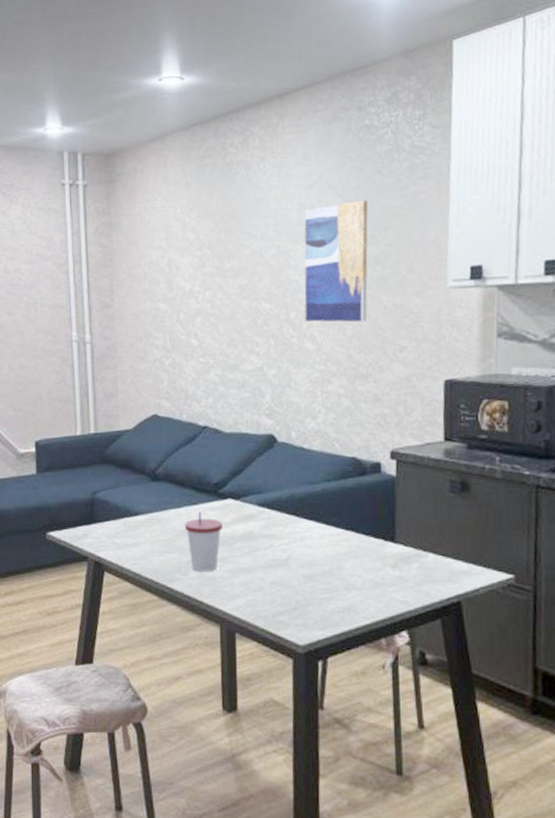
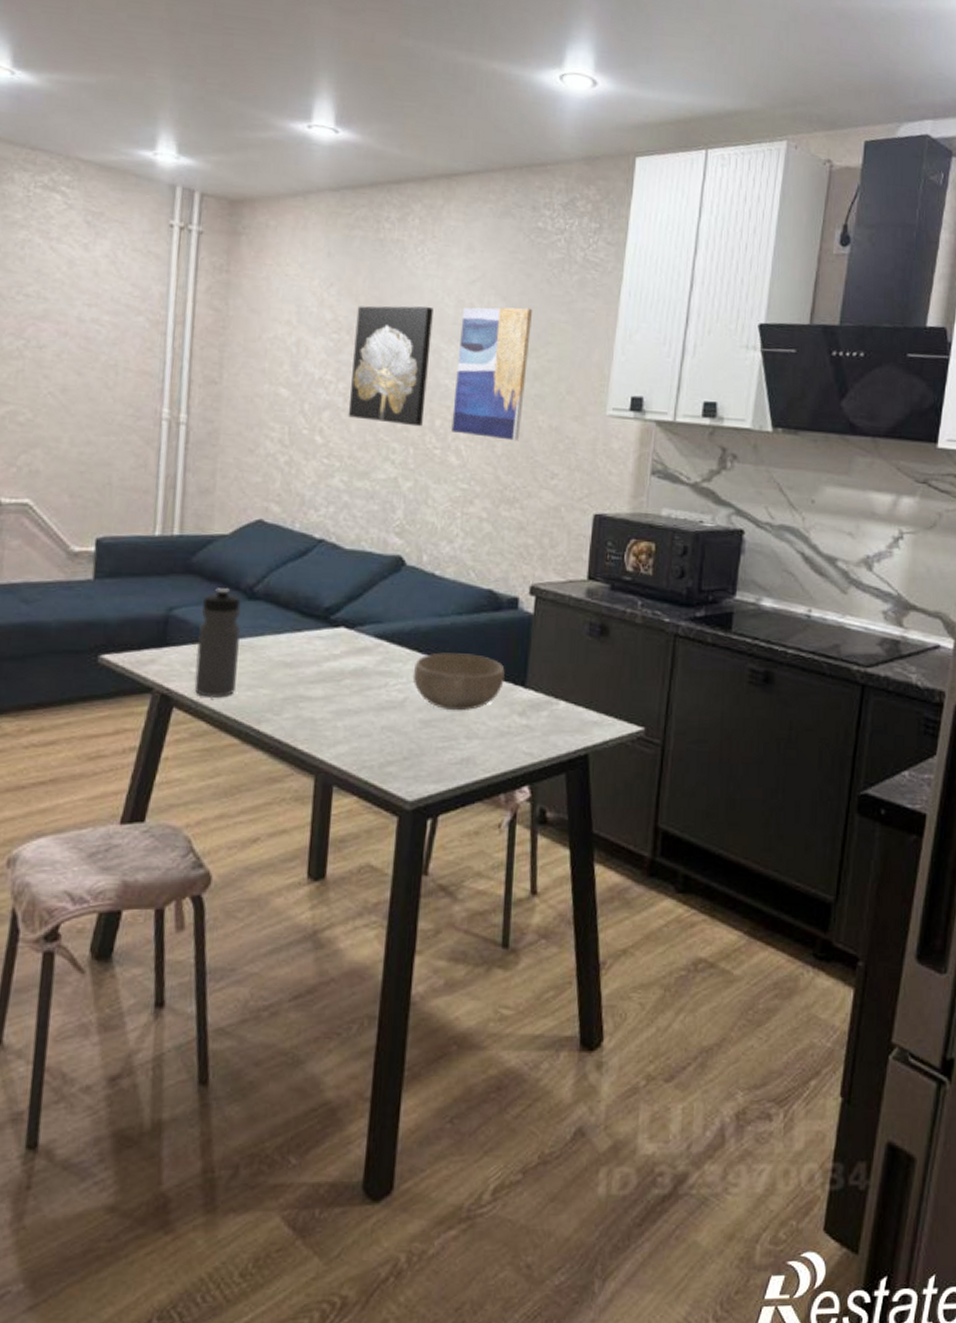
water bottle: none [116,473,150,562] -> present [194,588,241,698]
cup: present [184,512,223,571] -> none [283,640,331,712]
wall art: none [214,214,280,321] -> present [348,305,433,427]
bowl: none [293,515,375,566] -> present [412,652,505,711]

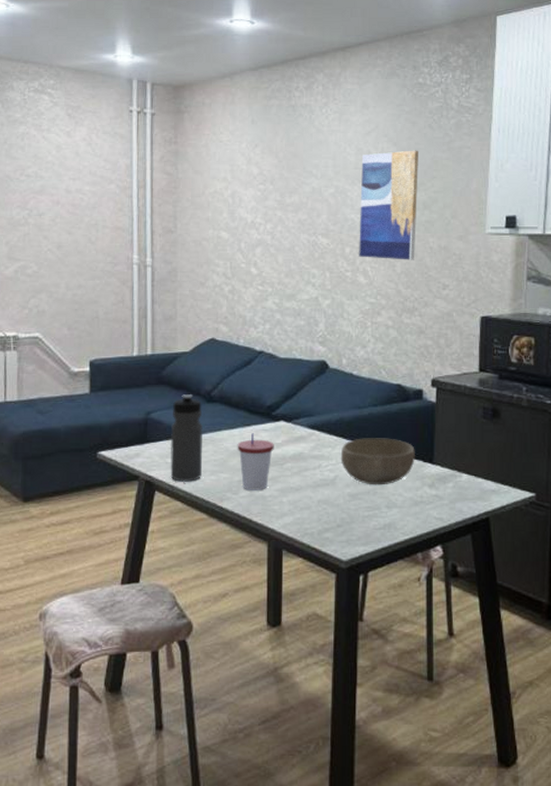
cup: none [283,640,331,712] -> present [237,433,274,490]
wall art: present [348,305,433,427] -> none [275,156,338,255]

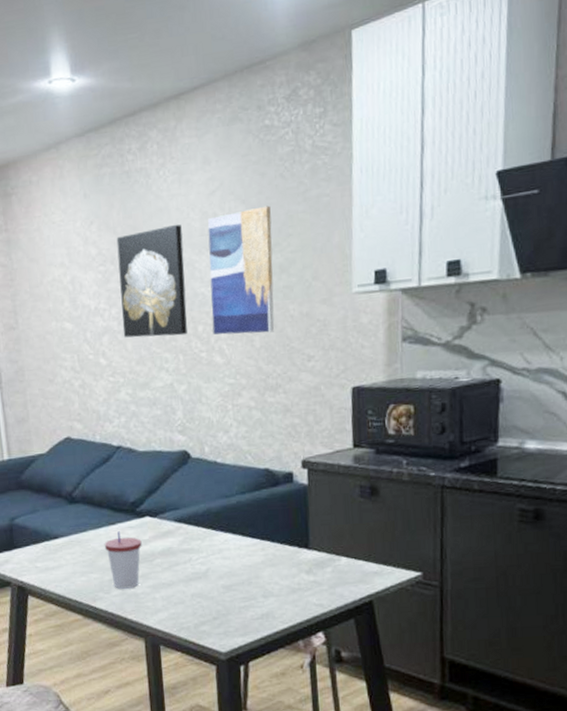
water bottle: present [170,394,203,482] -> none [35,497,72,585]
wall art: none [275,156,338,255] -> present [116,224,187,338]
bowl: present [340,438,415,485] -> none [210,526,290,576]

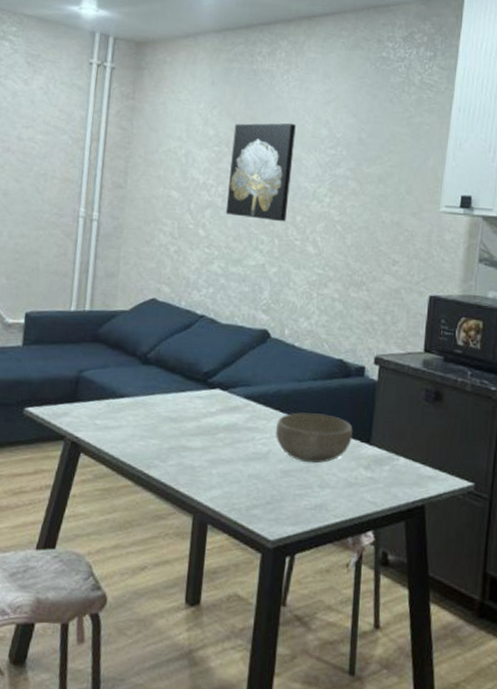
cup: present [104,531,142,589] -> none [169,399,208,460]
wall art: present [207,205,275,335] -> none [309,123,377,234]
bowl: none [210,526,290,576] -> present [275,412,353,464]

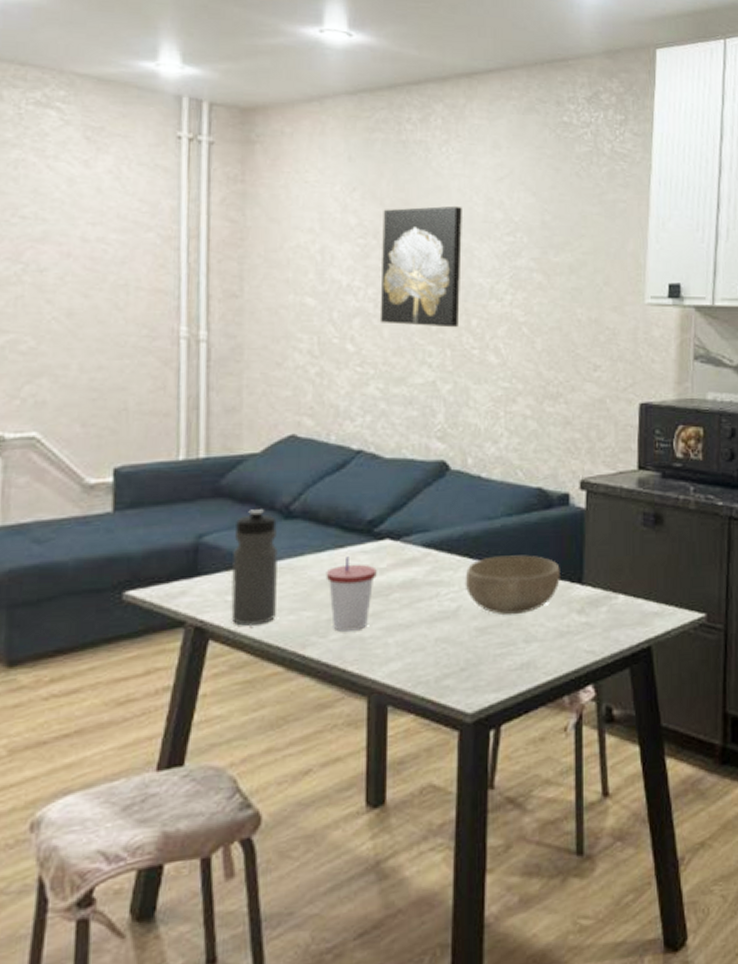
water bottle: none [97,354,137,446] -> present [230,509,278,626]
cup: none [169,399,208,460] -> present [326,556,377,632]

